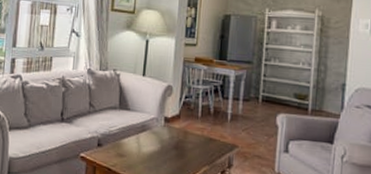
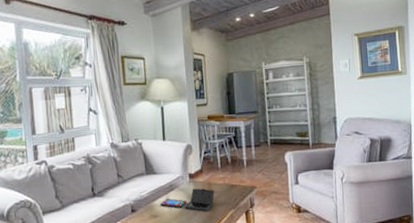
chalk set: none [129,133,190,163] -> present [160,188,215,212]

